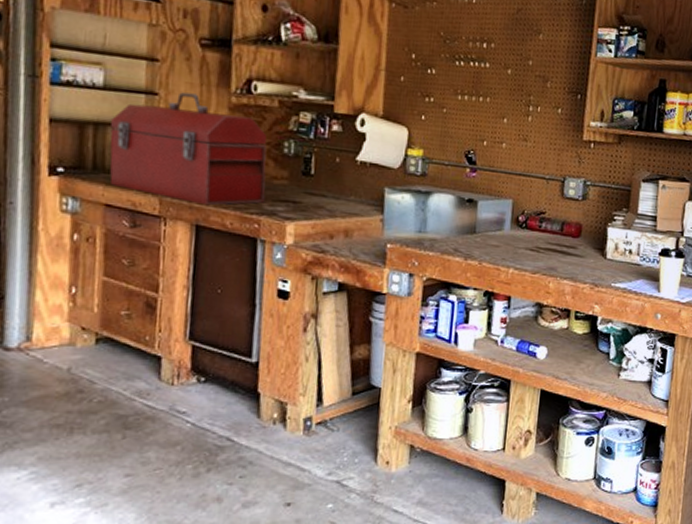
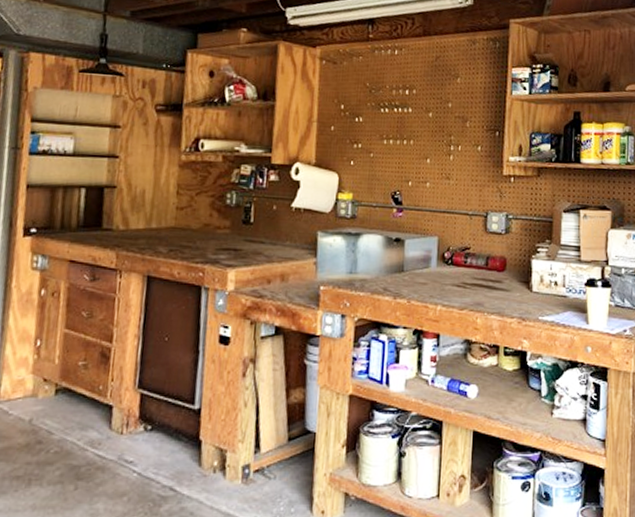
toolbox: present [109,92,268,206] -> none [74,154,212,257]

